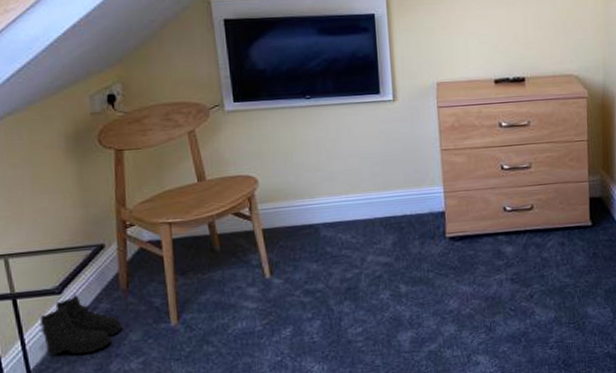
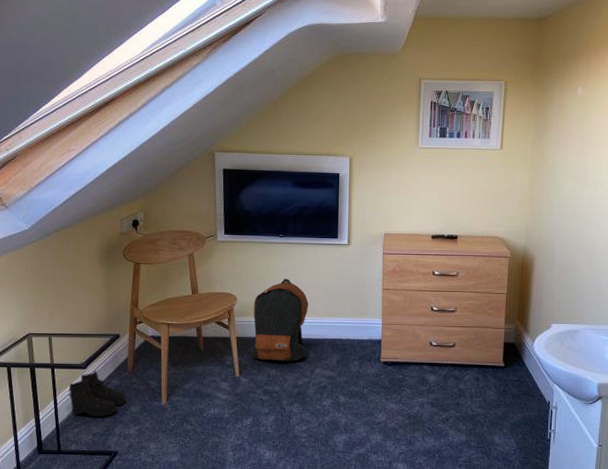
backpack: none [280,149,354,254] -> present [251,278,309,362]

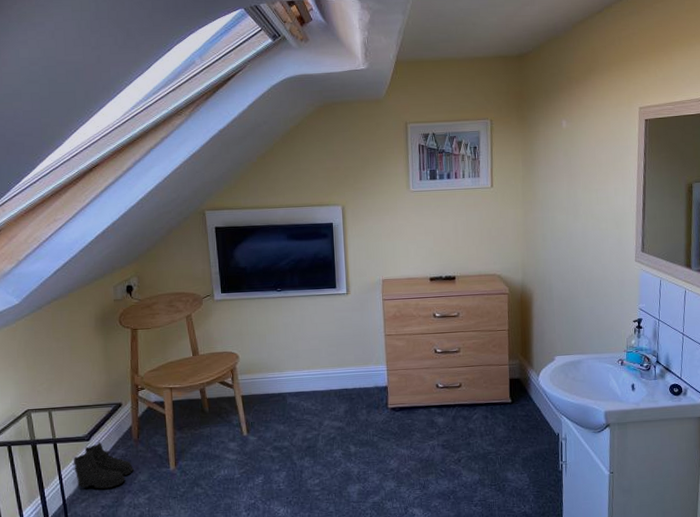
backpack: present [251,278,309,362] -> none [256,332,314,417]

